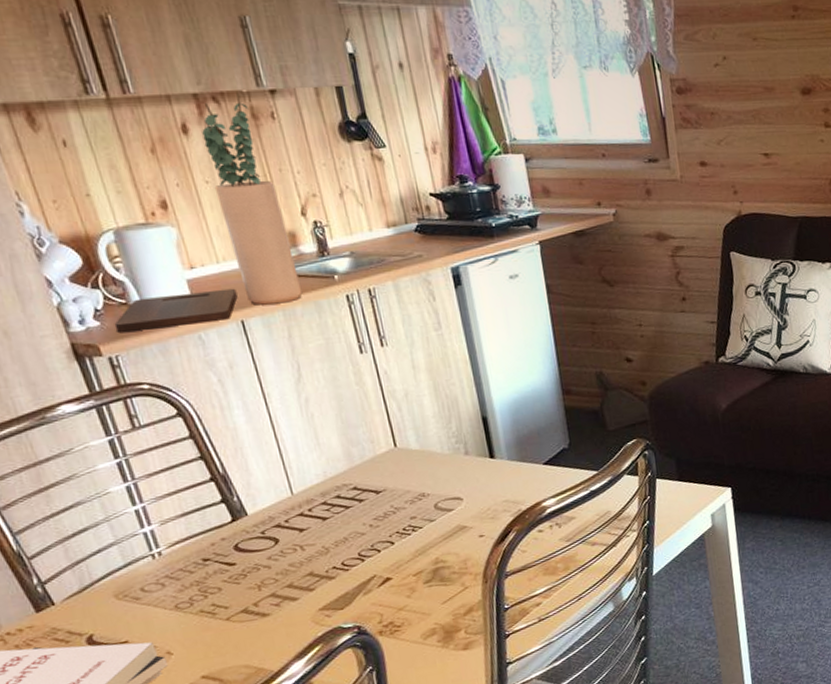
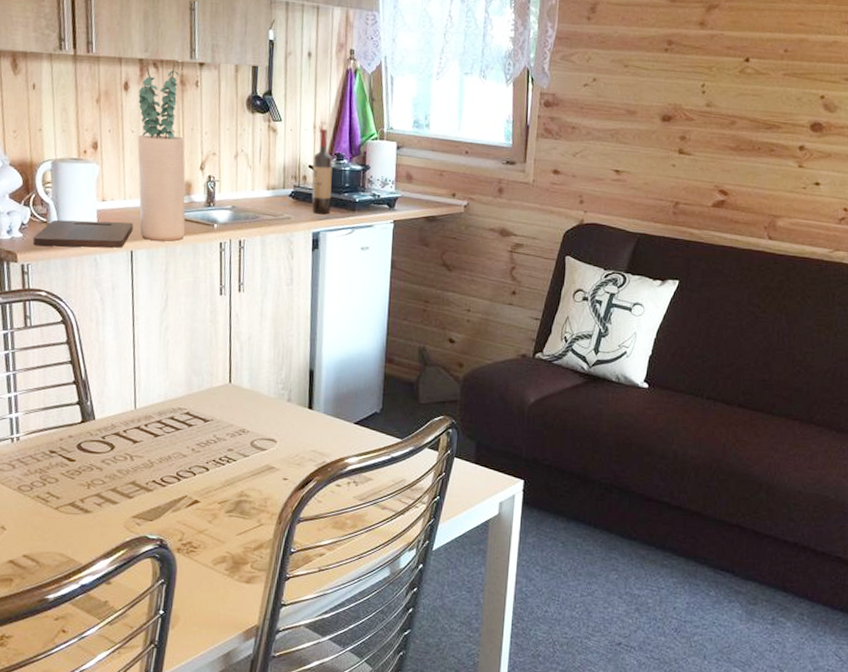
wine bottle: none [432,150,467,247] -> present [311,129,333,215]

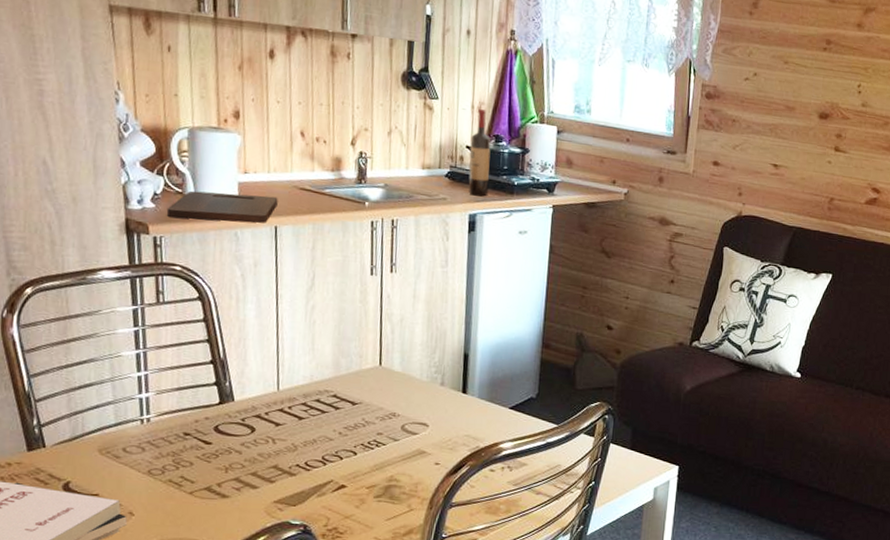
vase: present [137,61,186,241] -> none [283,31,335,218]

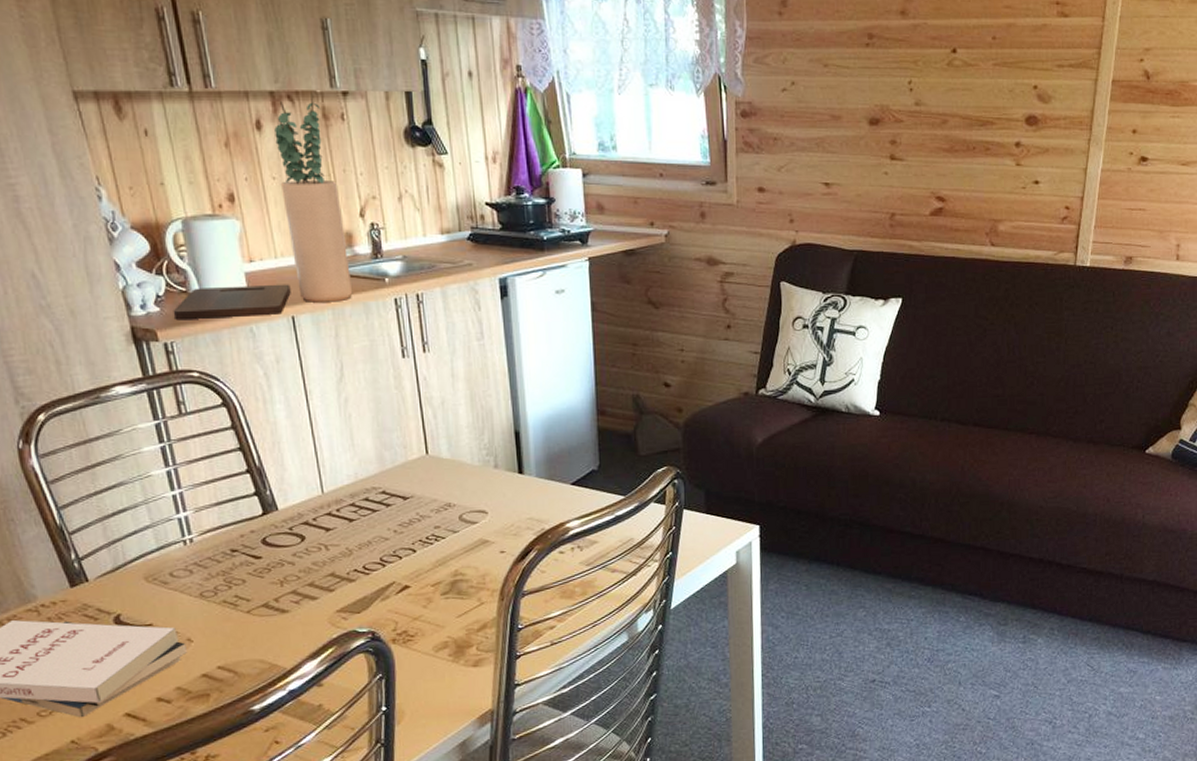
vase: none [283,31,335,218] -> present [274,92,353,302]
wine bottle: present [468,109,491,197] -> none [489,160,517,257]

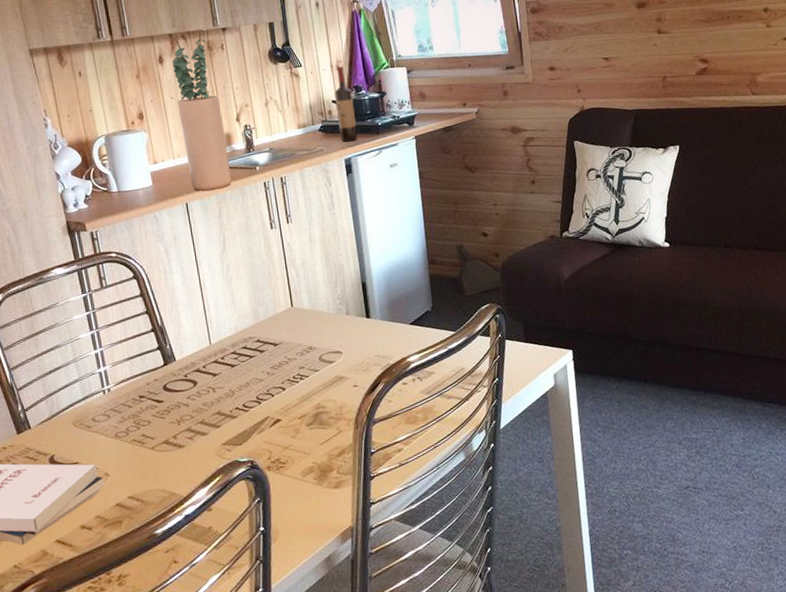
cutting board: present [173,284,291,321] -> none [97,178,185,214]
wine bottle: none [489,160,517,257] -> present [334,67,358,142]

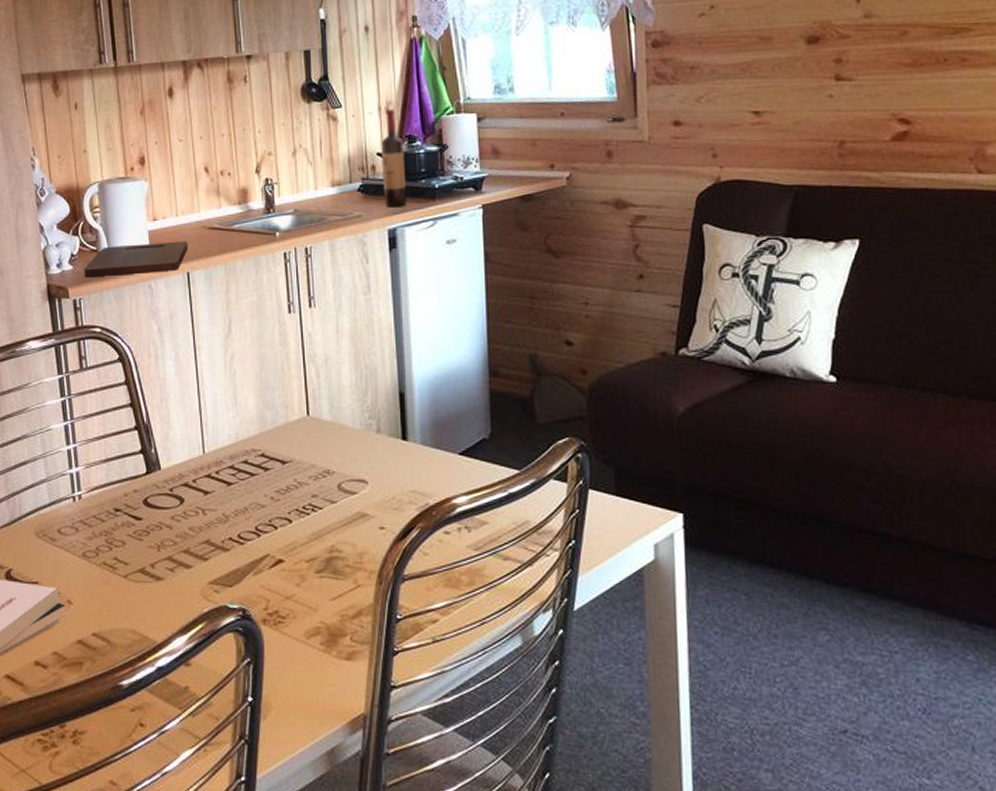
cutting board: none [97,178,185,214] -> present [83,241,188,278]
vase: present [172,31,232,191] -> none [184,58,245,258]

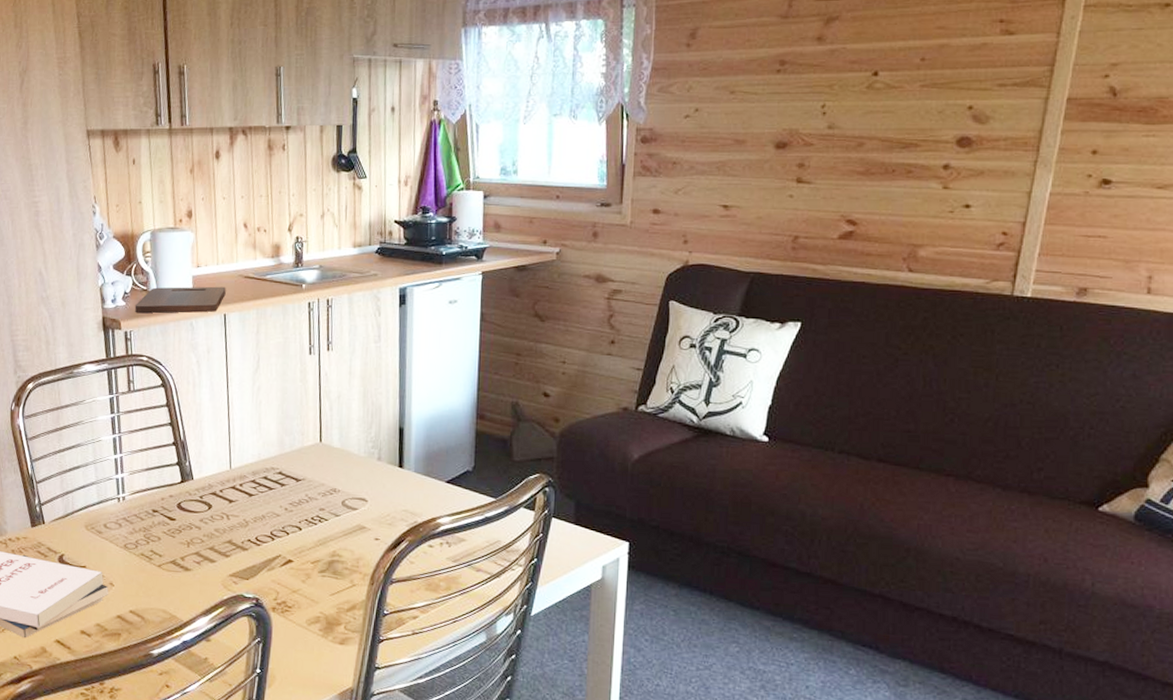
wine bottle: present [381,109,407,208] -> none [398,183,419,269]

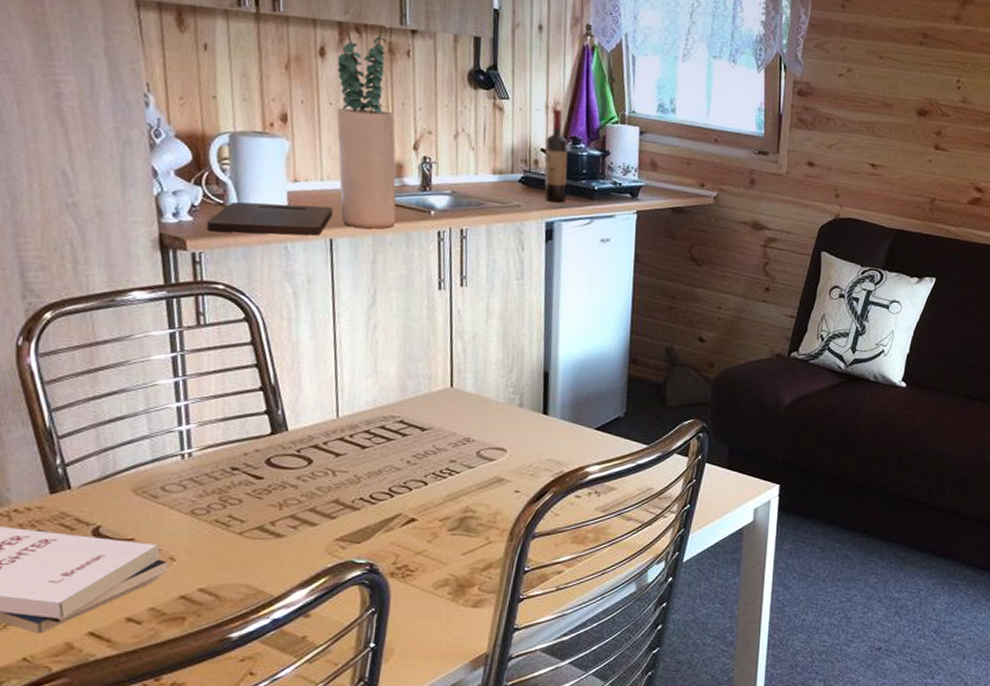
vase: none [228,127,275,303] -> present [336,26,397,229]
wine bottle: none [398,183,419,269] -> present [544,109,568,203]

